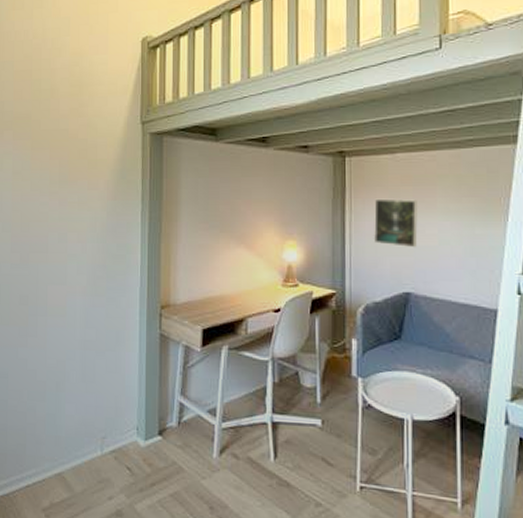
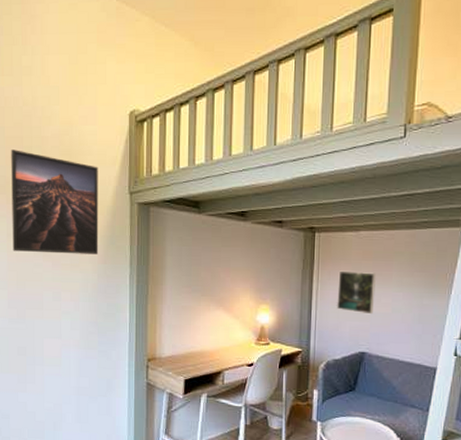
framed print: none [18,83,109,191] -> present [11,150,99,254]

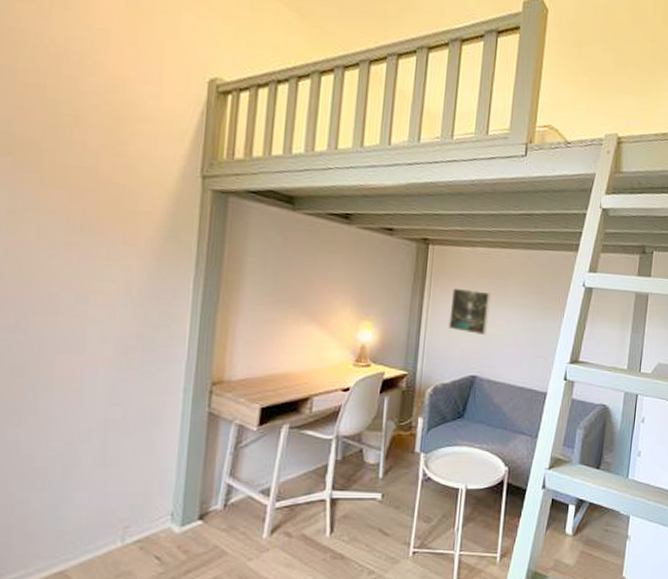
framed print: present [11,150,99,254] -> none [15,99,160,248]

